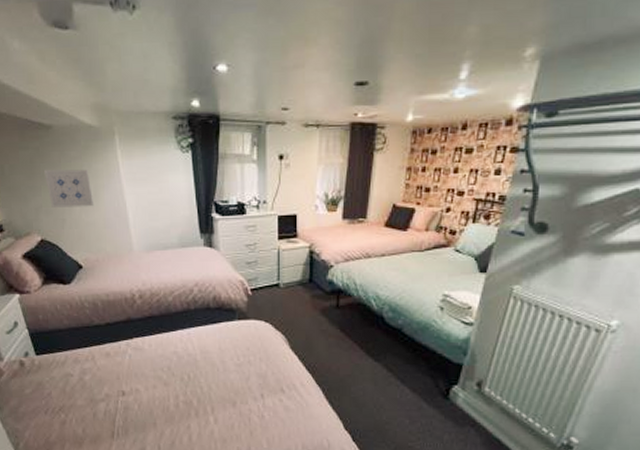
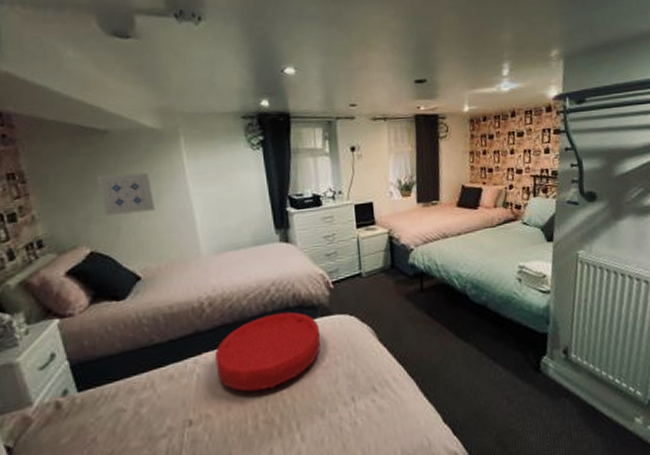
cushion: none [144,311,237,376] -> present [215,312,322,392]

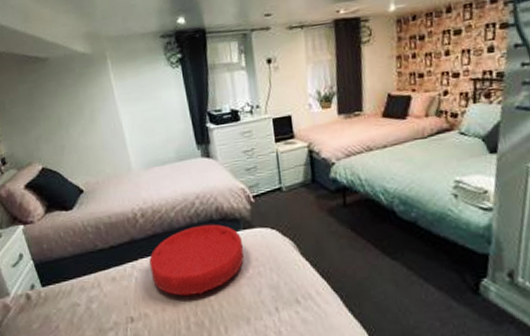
wall art: present [96,172,156,216] -> none [41,95,92,136]

